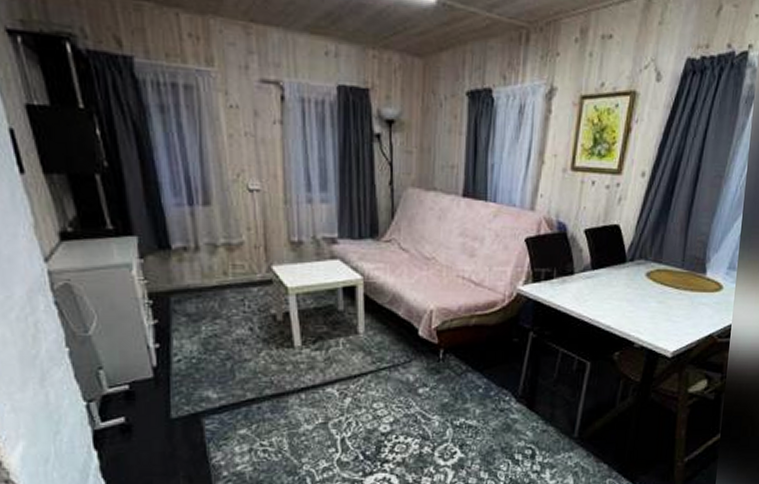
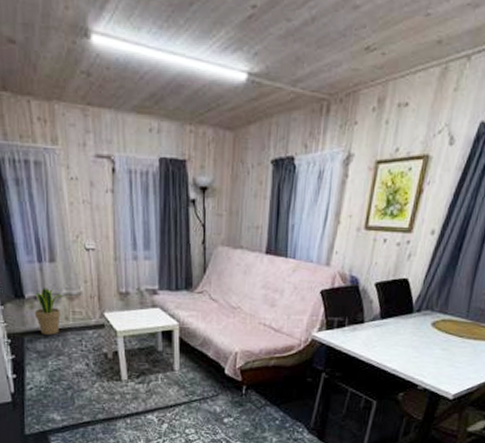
potted plant: none [183,236,218,293] -> present [34,288,61,335]

